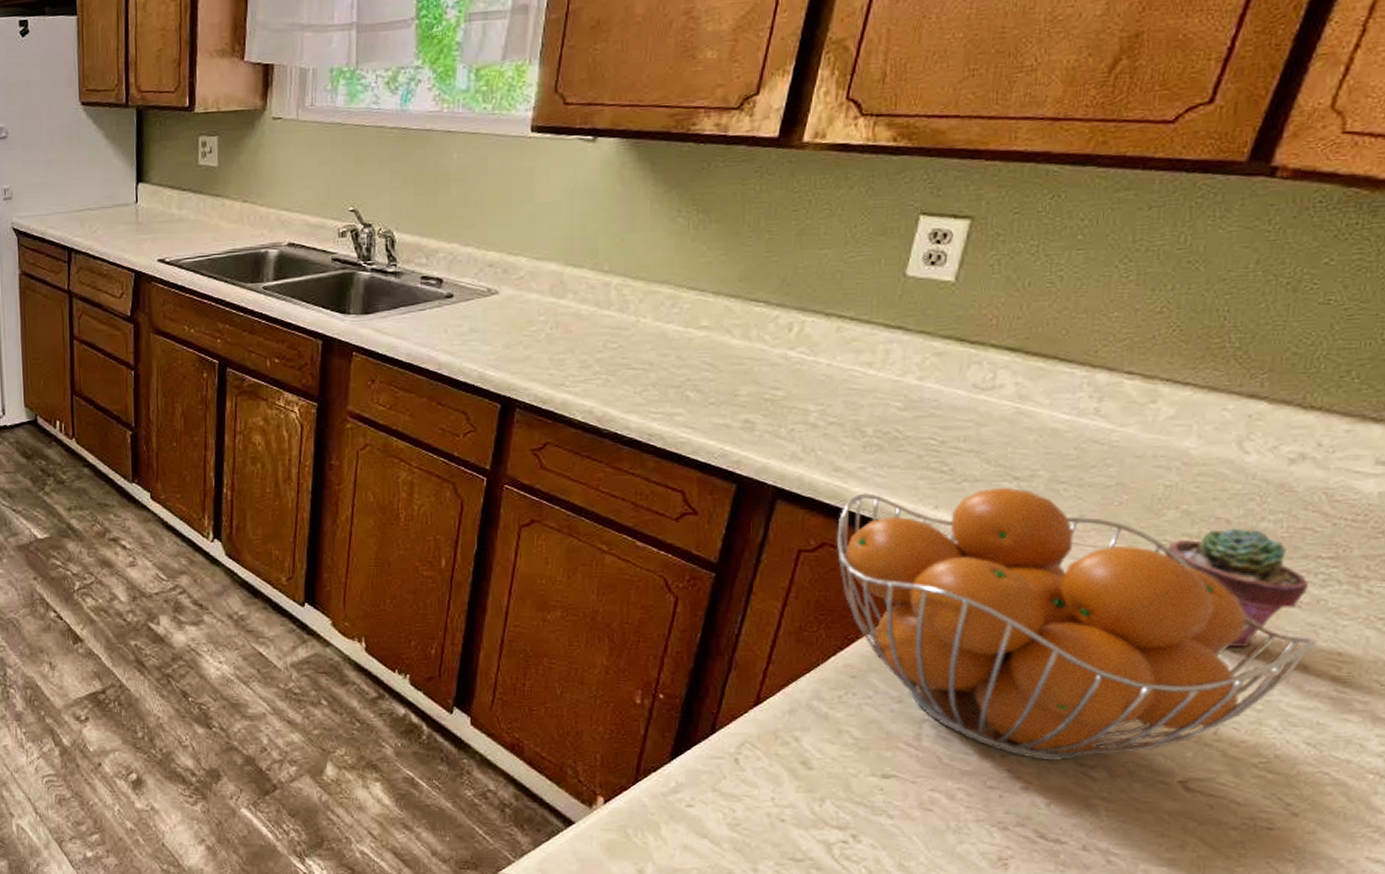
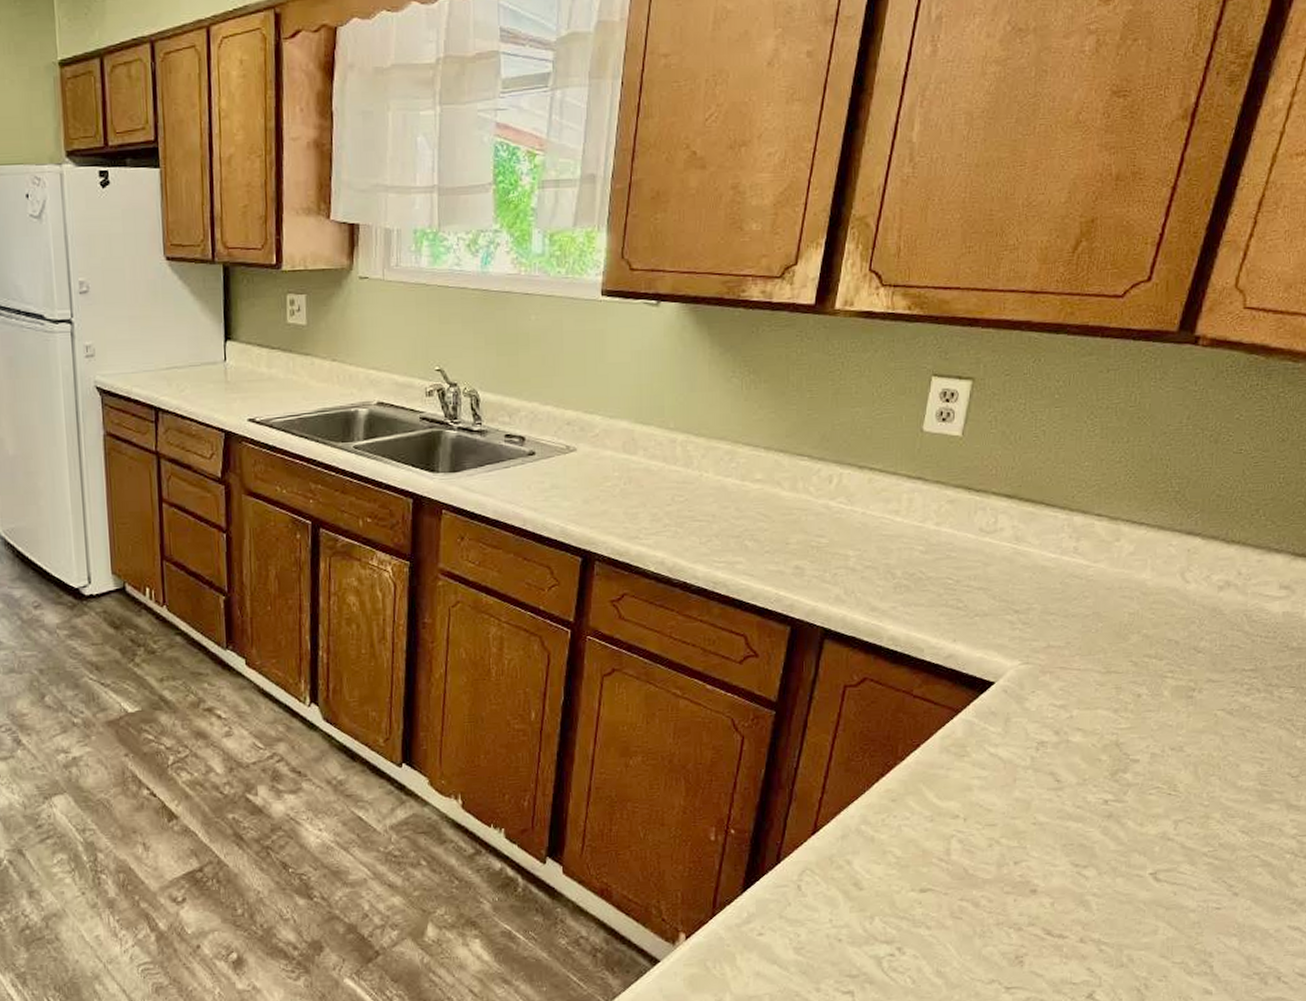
fruit basket: present [836,487,1317,761] -> none [875,620,1245,864]
potted succulent: present [1164,528,1308,648] -> none [1131,648,1237,752]

